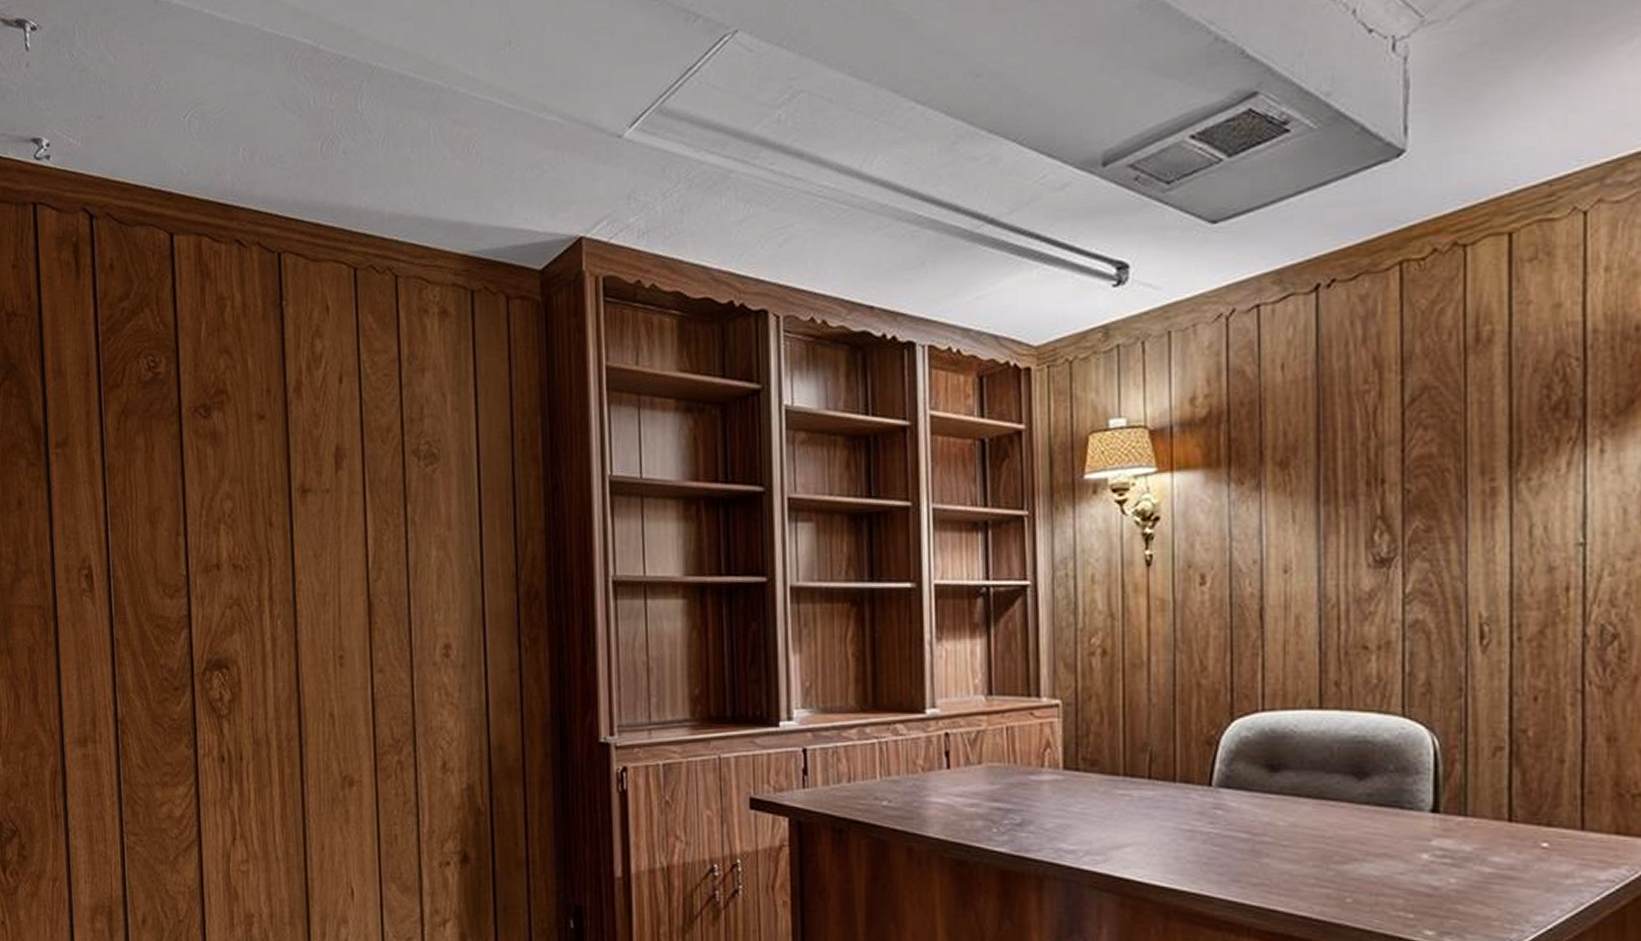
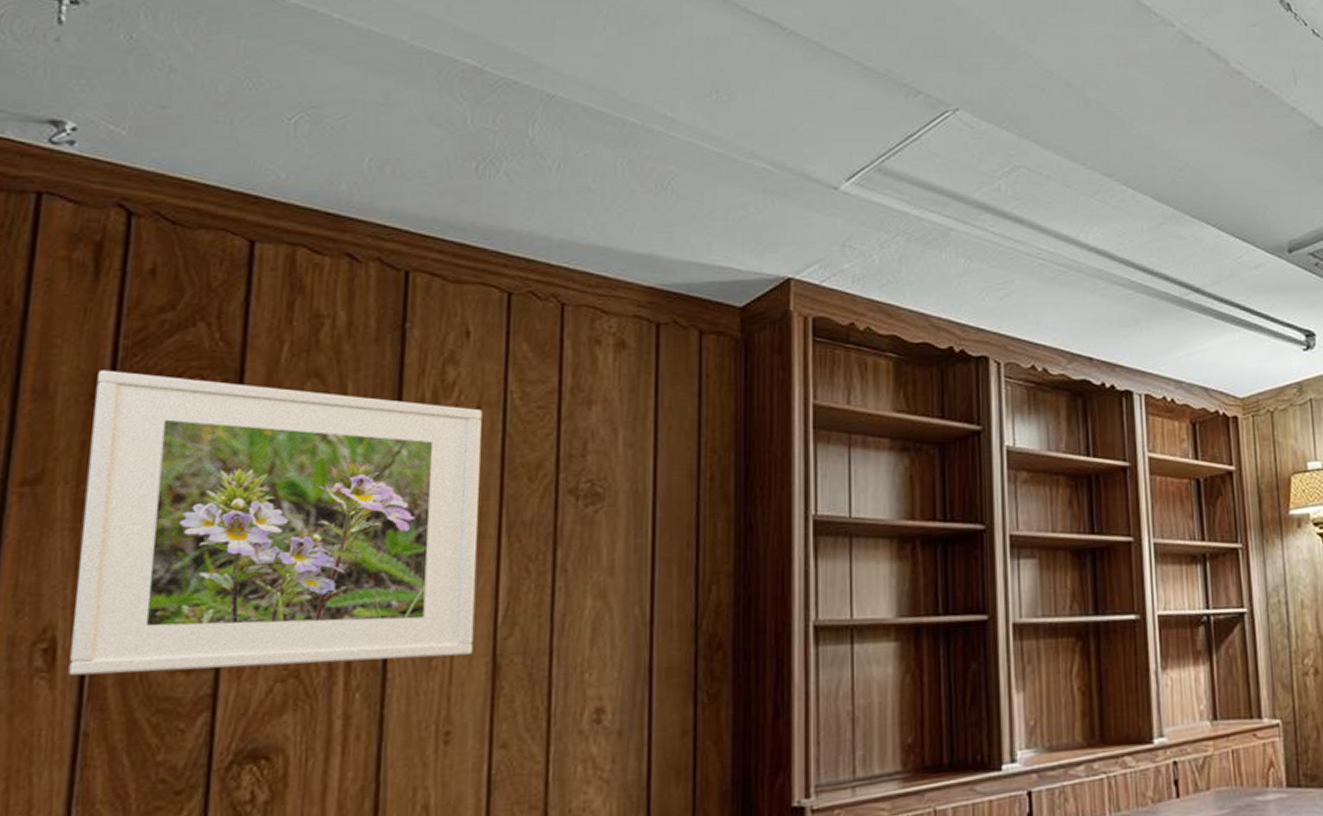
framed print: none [89,352,353,596] -> present [68,370,482,676]

